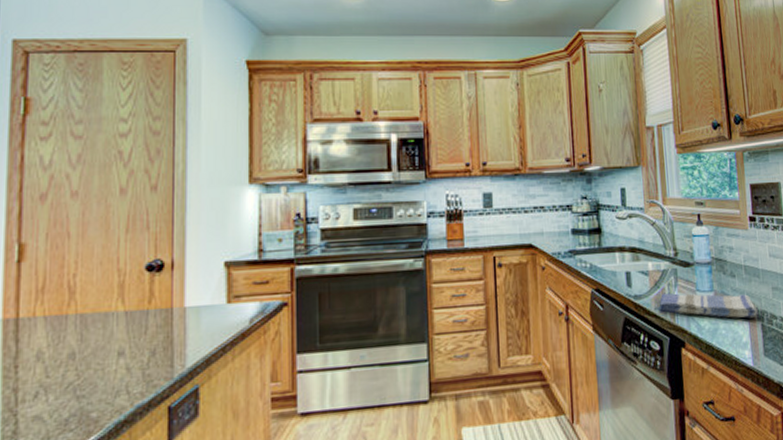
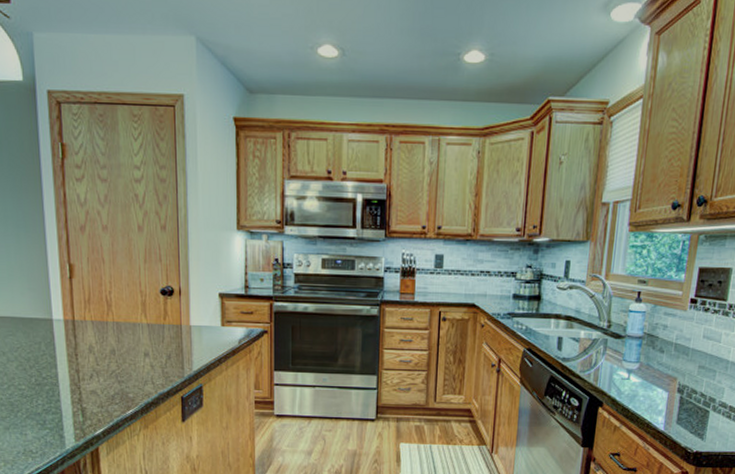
dish towel: present [659,292,758,318] -> none [583,359,680,390]

